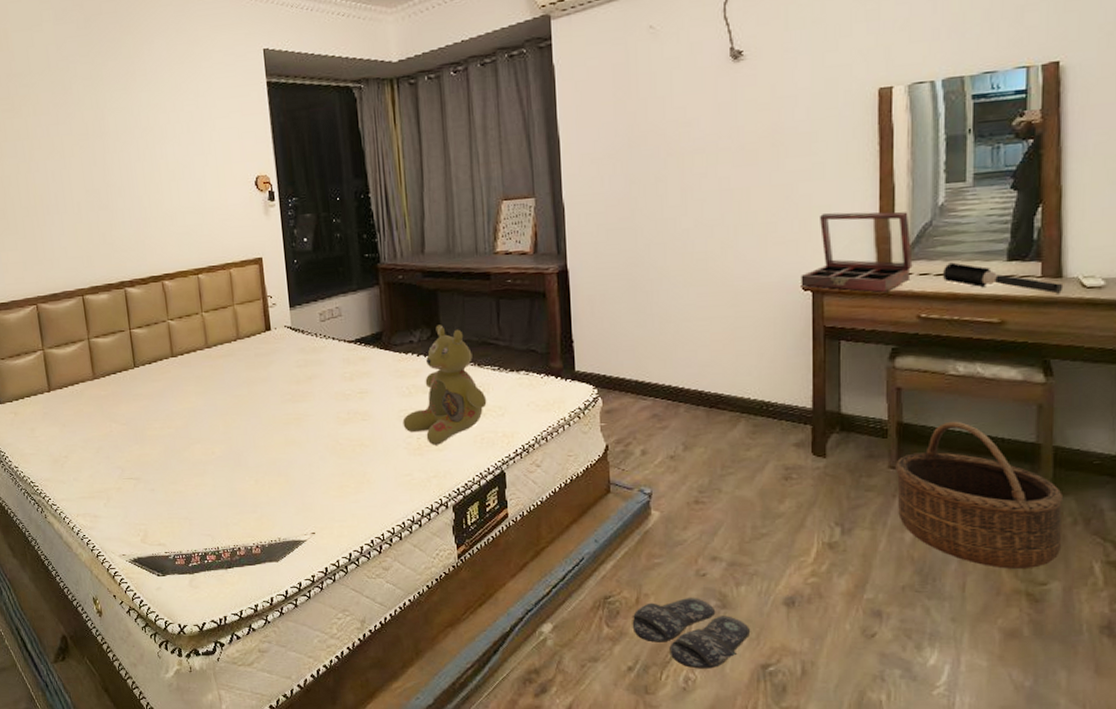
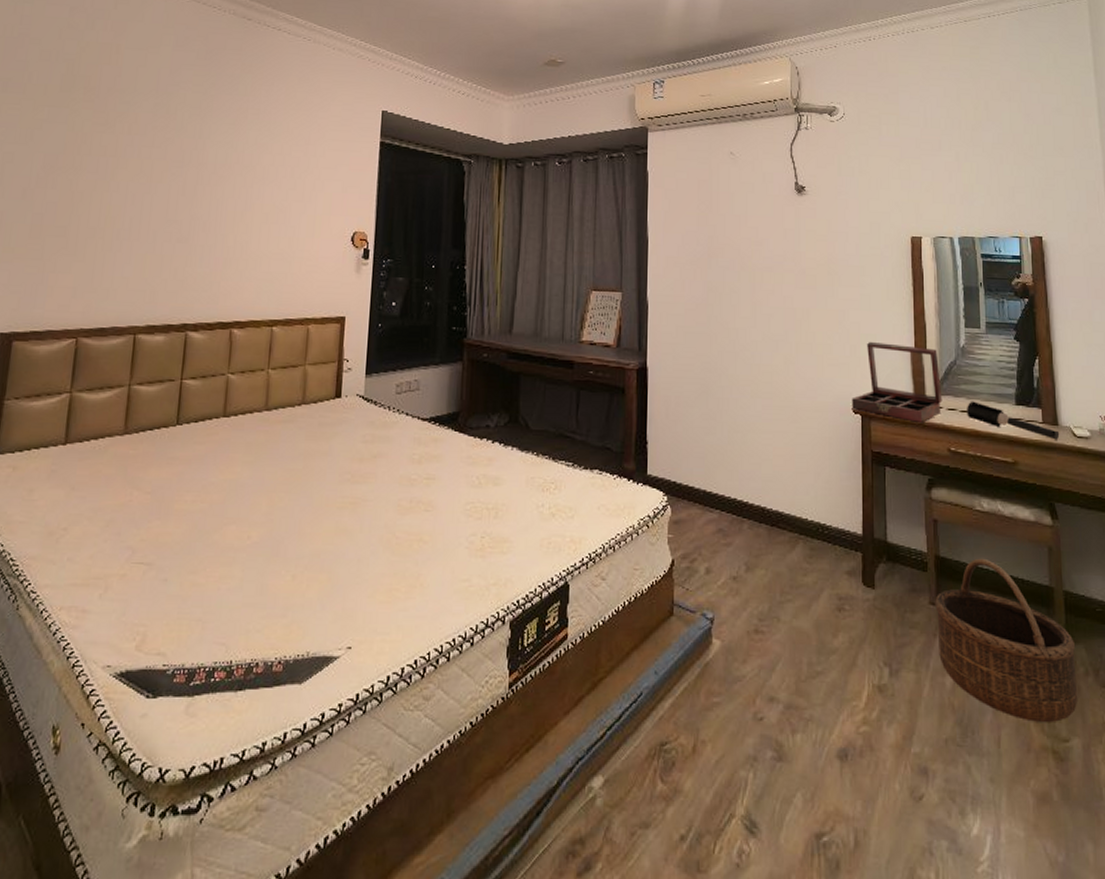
stuffed bear: present [402,325,487,445] -> none [468,411,558,547]
slippers: present [633,598,750,669] -> none [688,747,804,839]

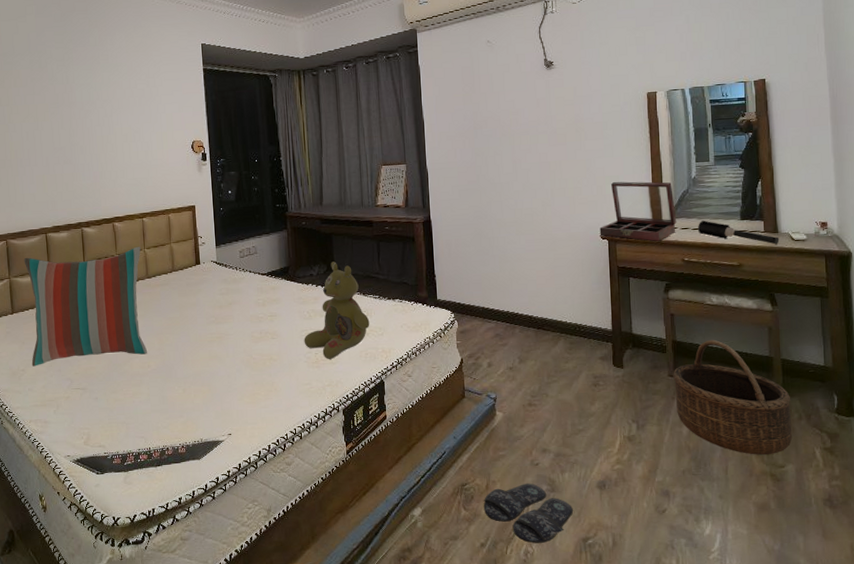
pillow: none [79,364,263,525] -> present [23,246,148,367]
stuffed bear: none [468,411,558,547] -> present [304,261,370,359]
slippers: none [688,747,804,839] -> present [484,483,573,543]

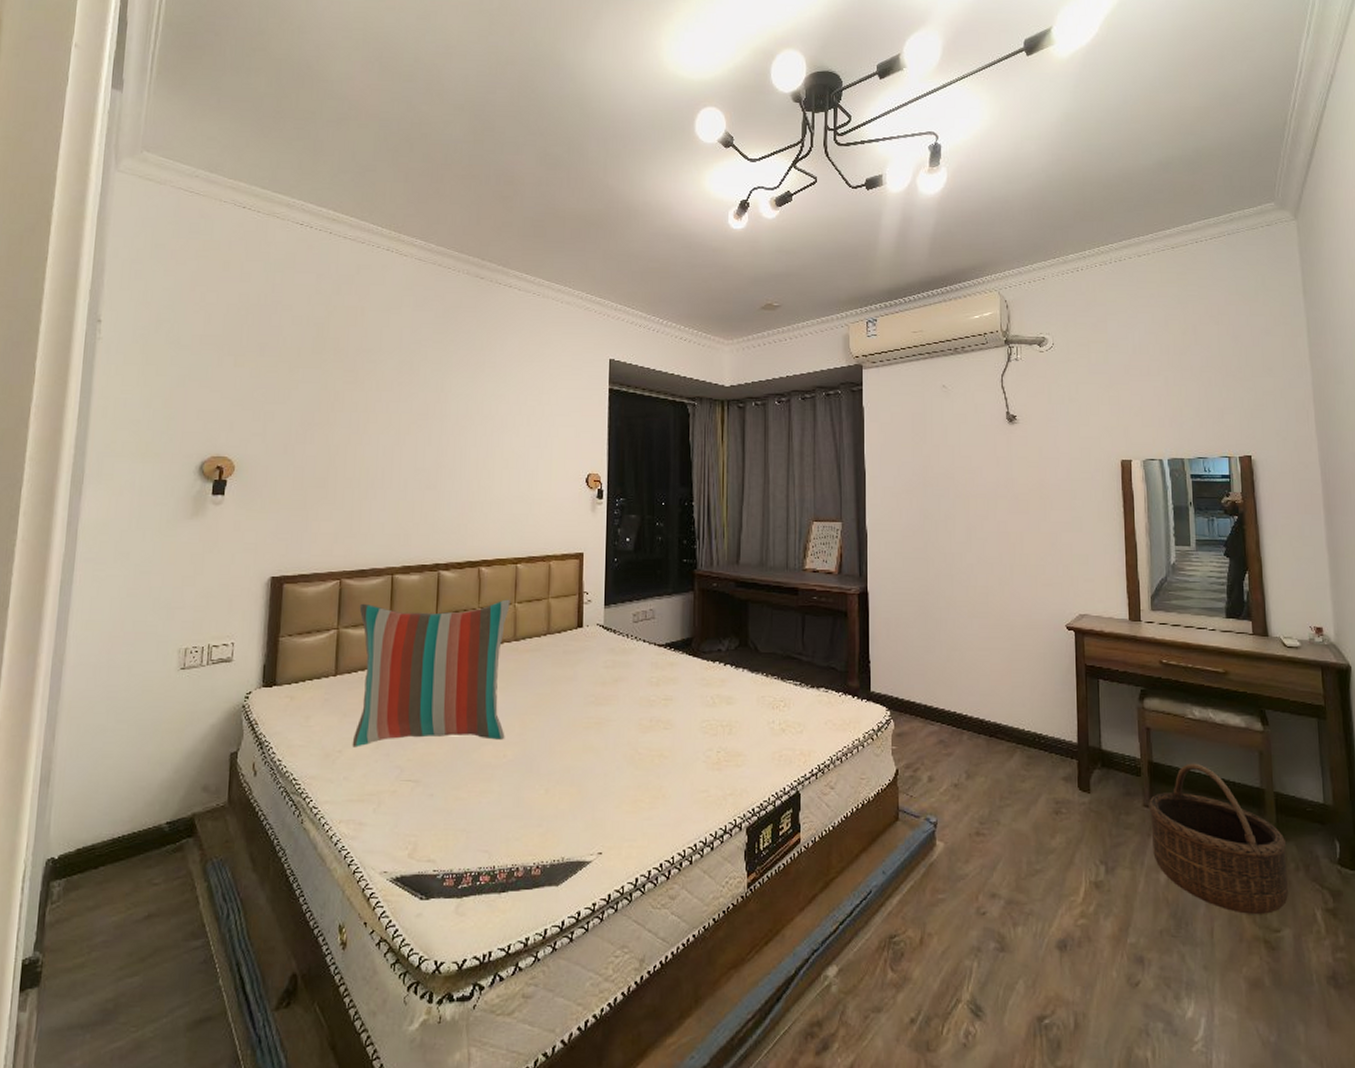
stuffed bear: present [304,261,370,359] -> none [704,635,787,760]
slippers: present [484,483,573,543] -> none [917,939,1026,1021]
jewelry box: present [599,181,677,241] -> none [1065,561,1154,637]
hairbrush: present [697,220,780,245] -> none [1177,615,1270,650]

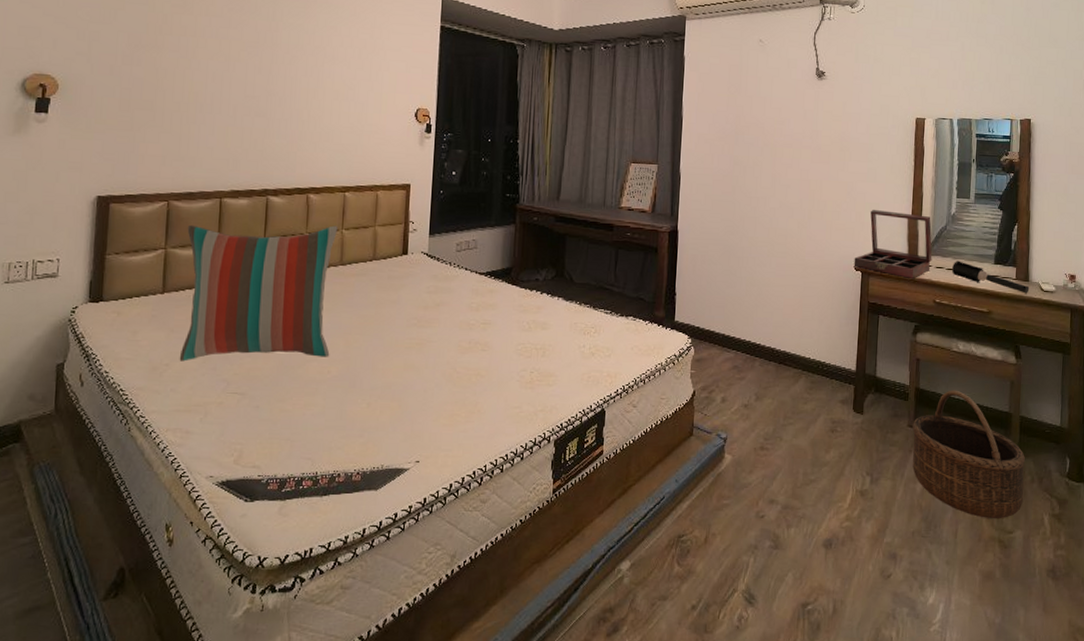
jewelry box: none [1065,561,1154,637] -> present [854,209,933,278]
hairbrush: none [1177,615,1270,650] -> present [951,260,1030,294]

